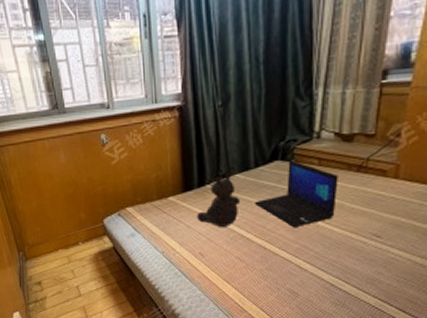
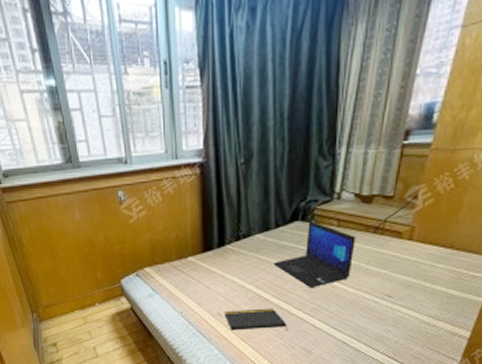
teddy bear: present [197,172,241,227] -> none [216,232,260,287]
notepad: none [206,248,271,273] -> present [224,308,287,332]

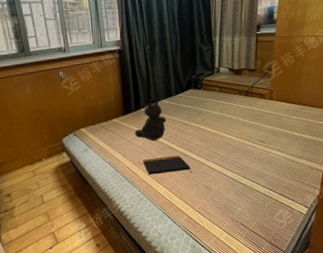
teddy bear: none [216,232,260,287] -> present [135,98,167,140]
laptop: present [274,221,356,289] -> none [177,88,234,139]

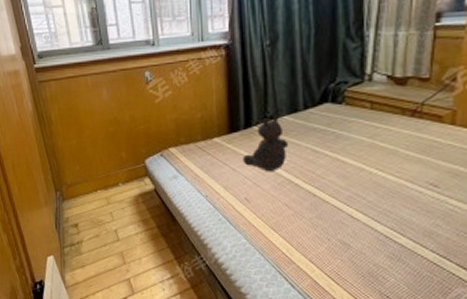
notepad: present [143,155,191,175] -> none [252,194,321,221]

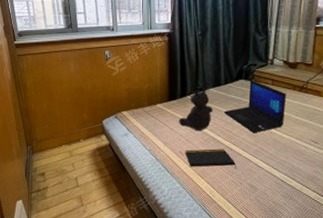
notepad: none [252,194,321,221] -> present [185,148,236,169]
laptop: none [304,103,392,175] -> present [224,80,286,134]

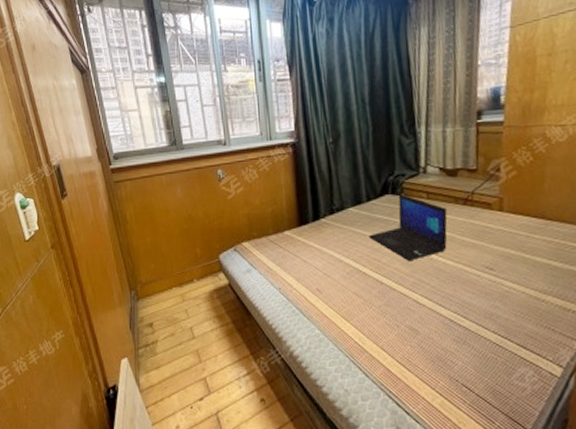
teddy bear: present [179,87,213,130] -> none [313,206,355,261]
notepad: present [185,148,236,169] -> none [323,283,389,309]

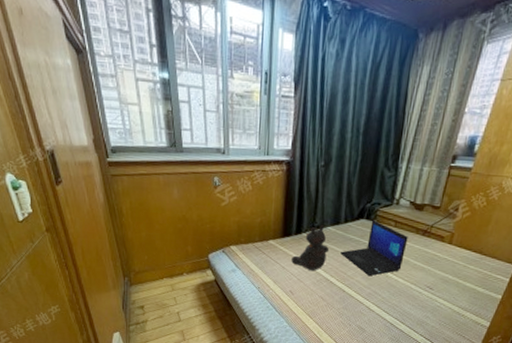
teddy bear: none [313,206,355,261] -> present [291,224,330,270]

